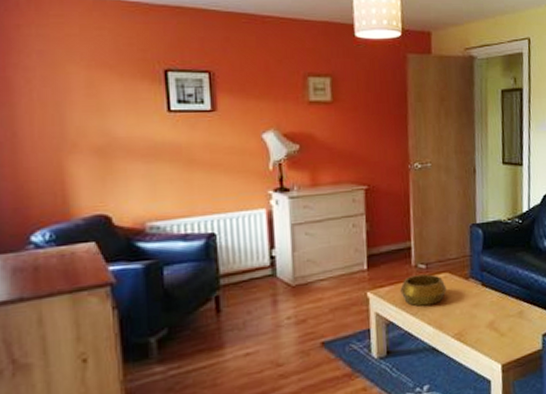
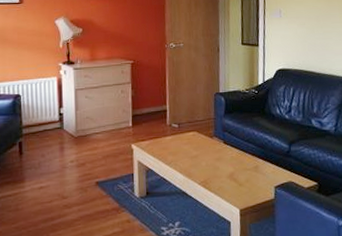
decorative bowl: present [400,274,447,306] -> none [158,132,195,158]

